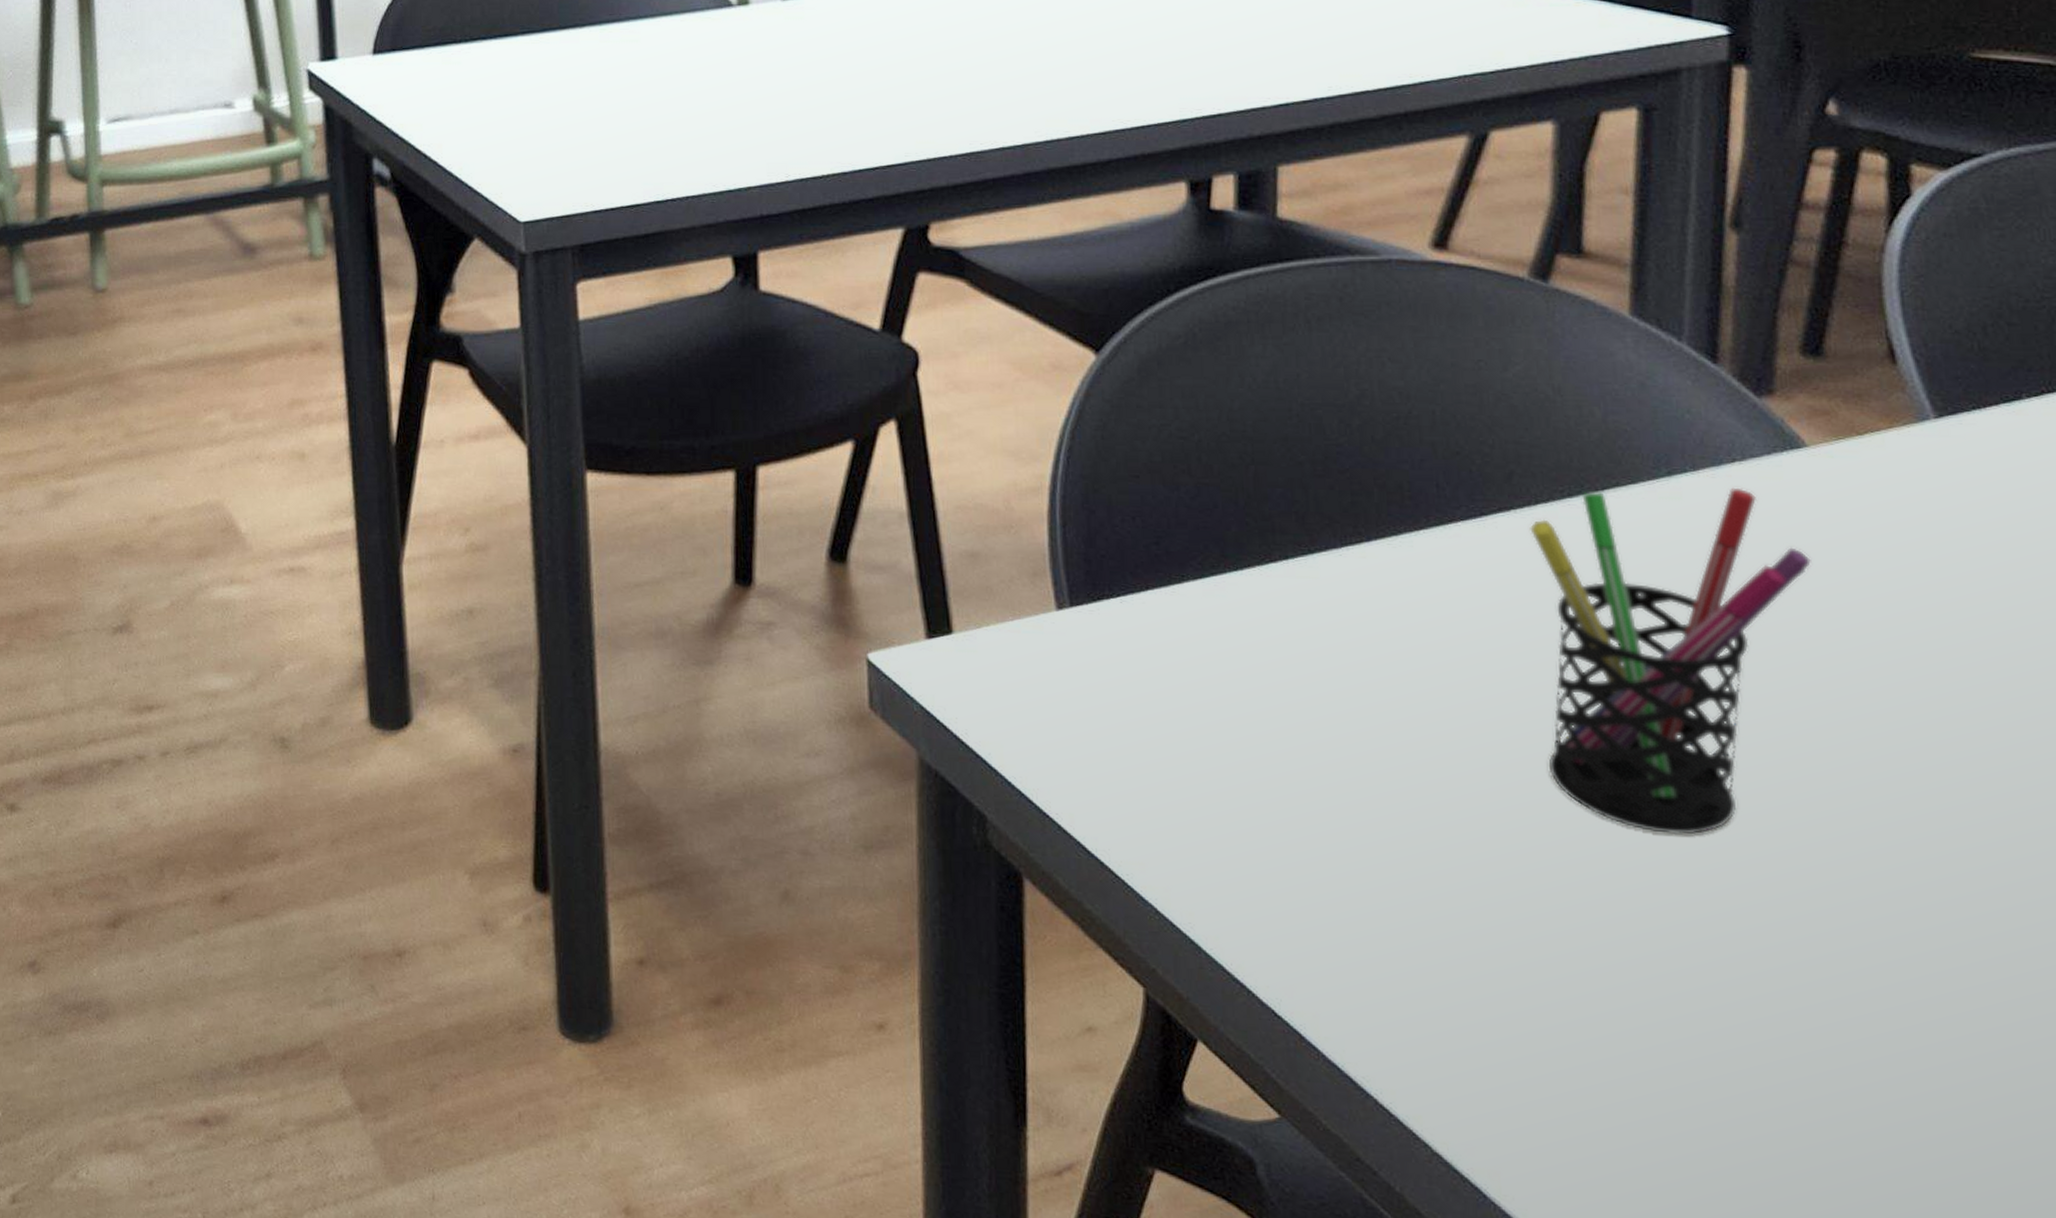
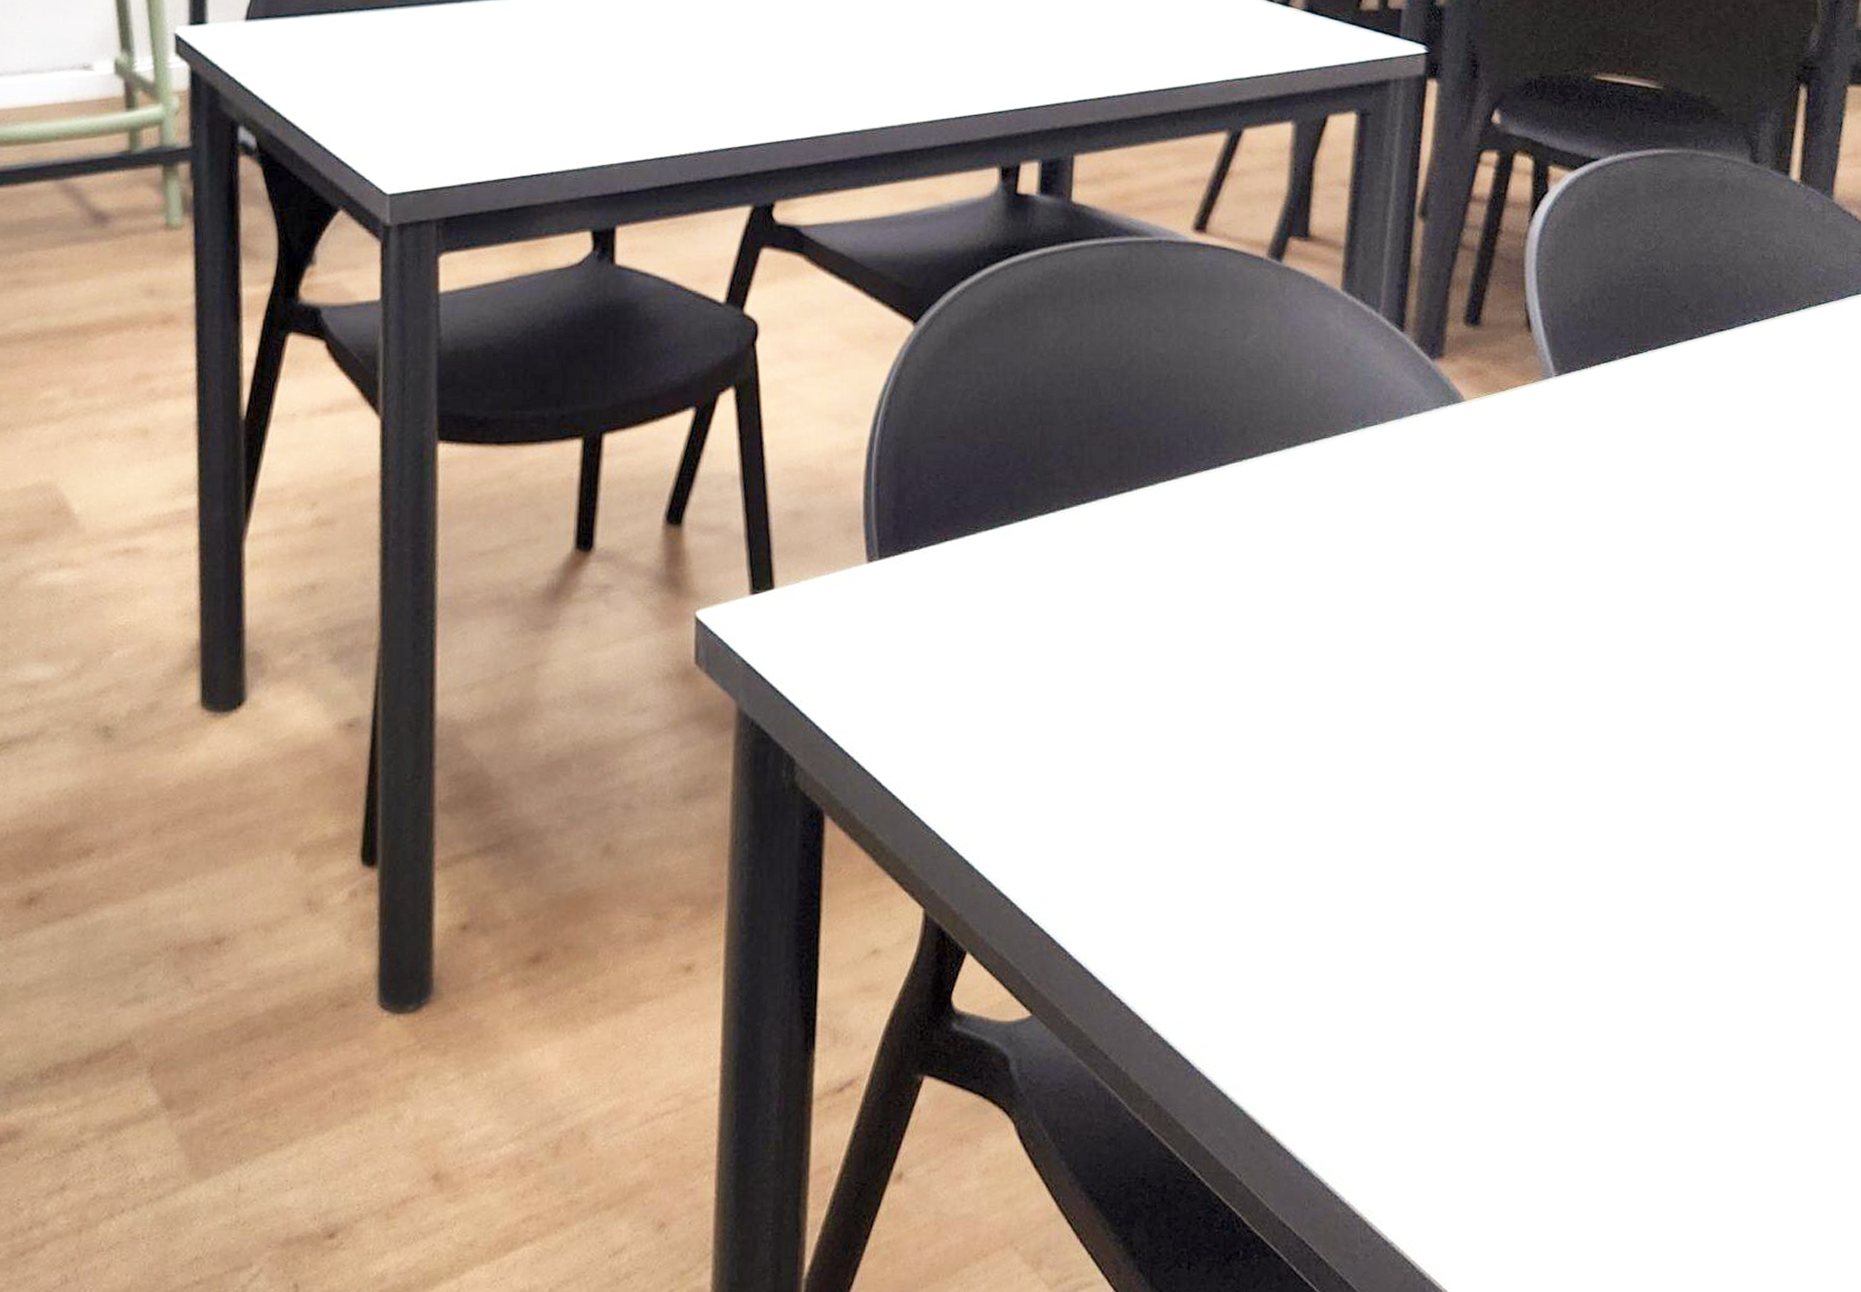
pen holder: present [1528,487,1811,835] -> none [1256,437,1463,736]

